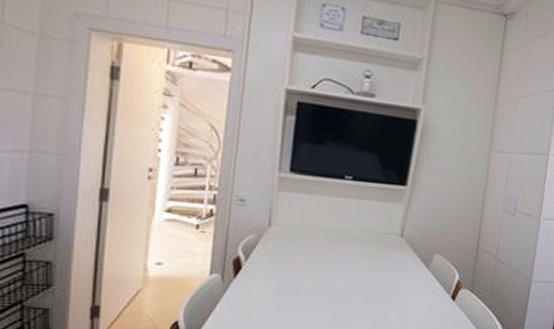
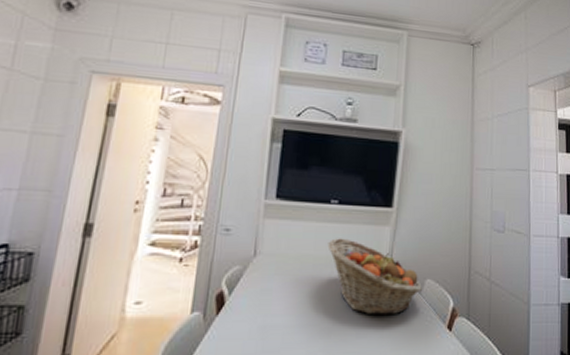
fruit basket: none [340,213,430,285] -> present [327,238,422,315]

